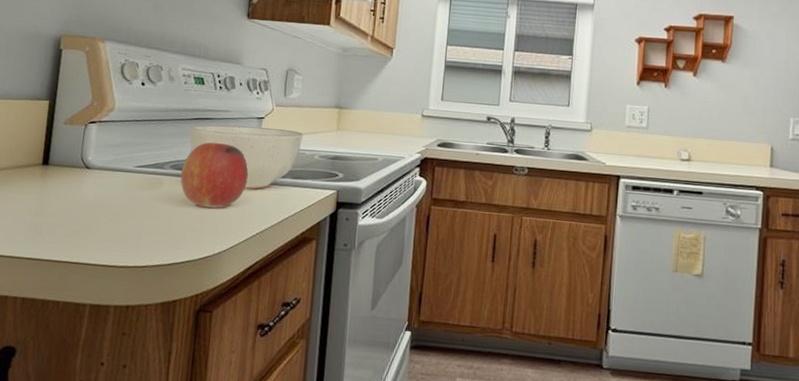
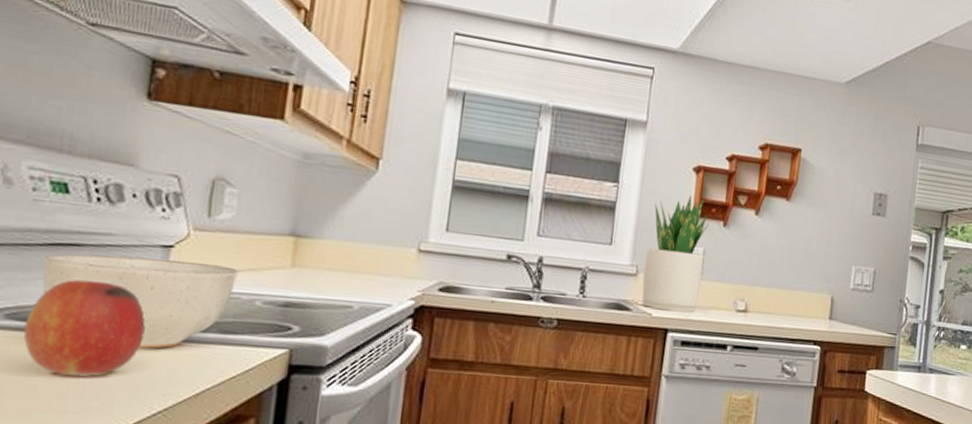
planter: none [596,62,652,162] -> present [642,195,709,313]

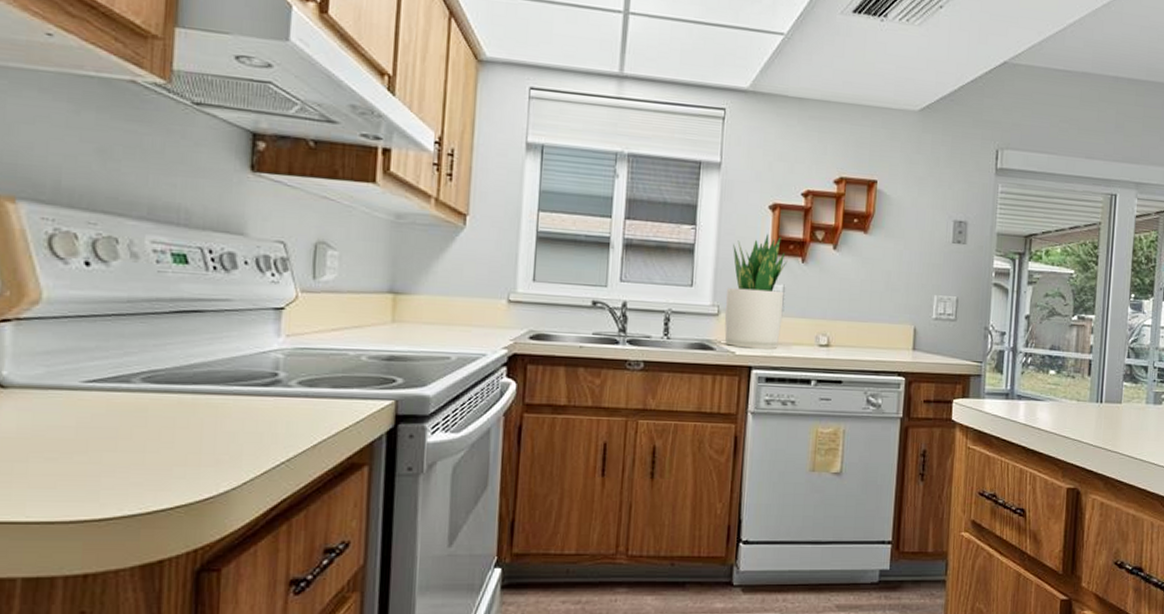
fruit: present [23,279,146,376] -> none [158,343,265,432]
bowl: present [41,253,239,349] -> none [169,319,345,405]

